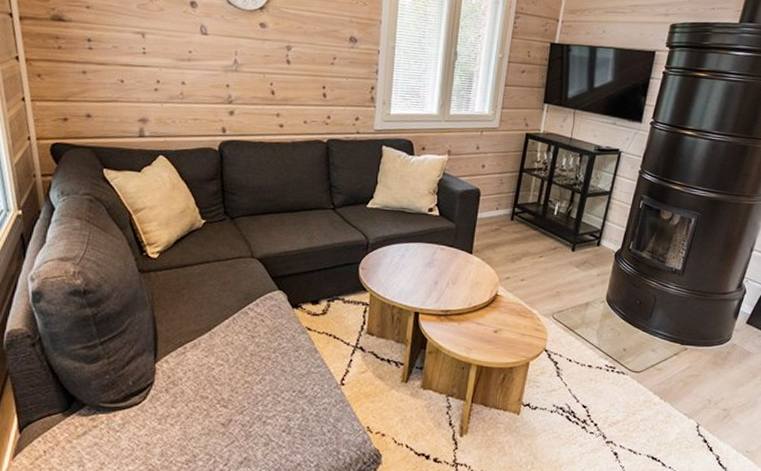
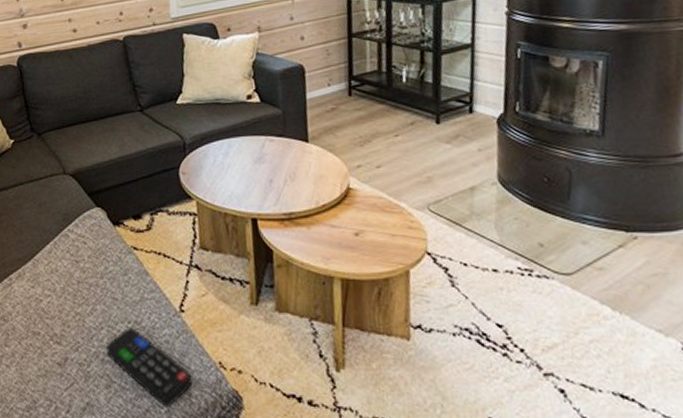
remote control: none [269,395,342,462] -> present [106,327,193,408]

